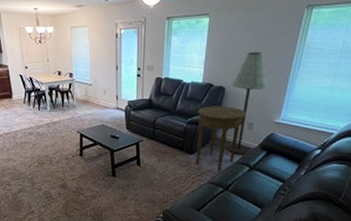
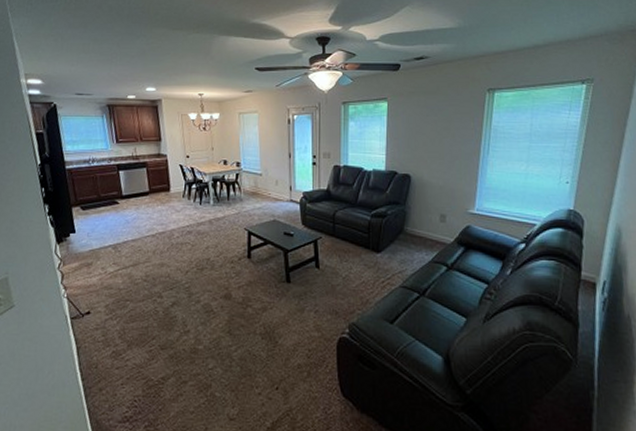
side table: present [195,106,247,172] -> none [383,196,437,273]
floor lamp: present [226,51,268,155] -> none [416,136,458,252]

